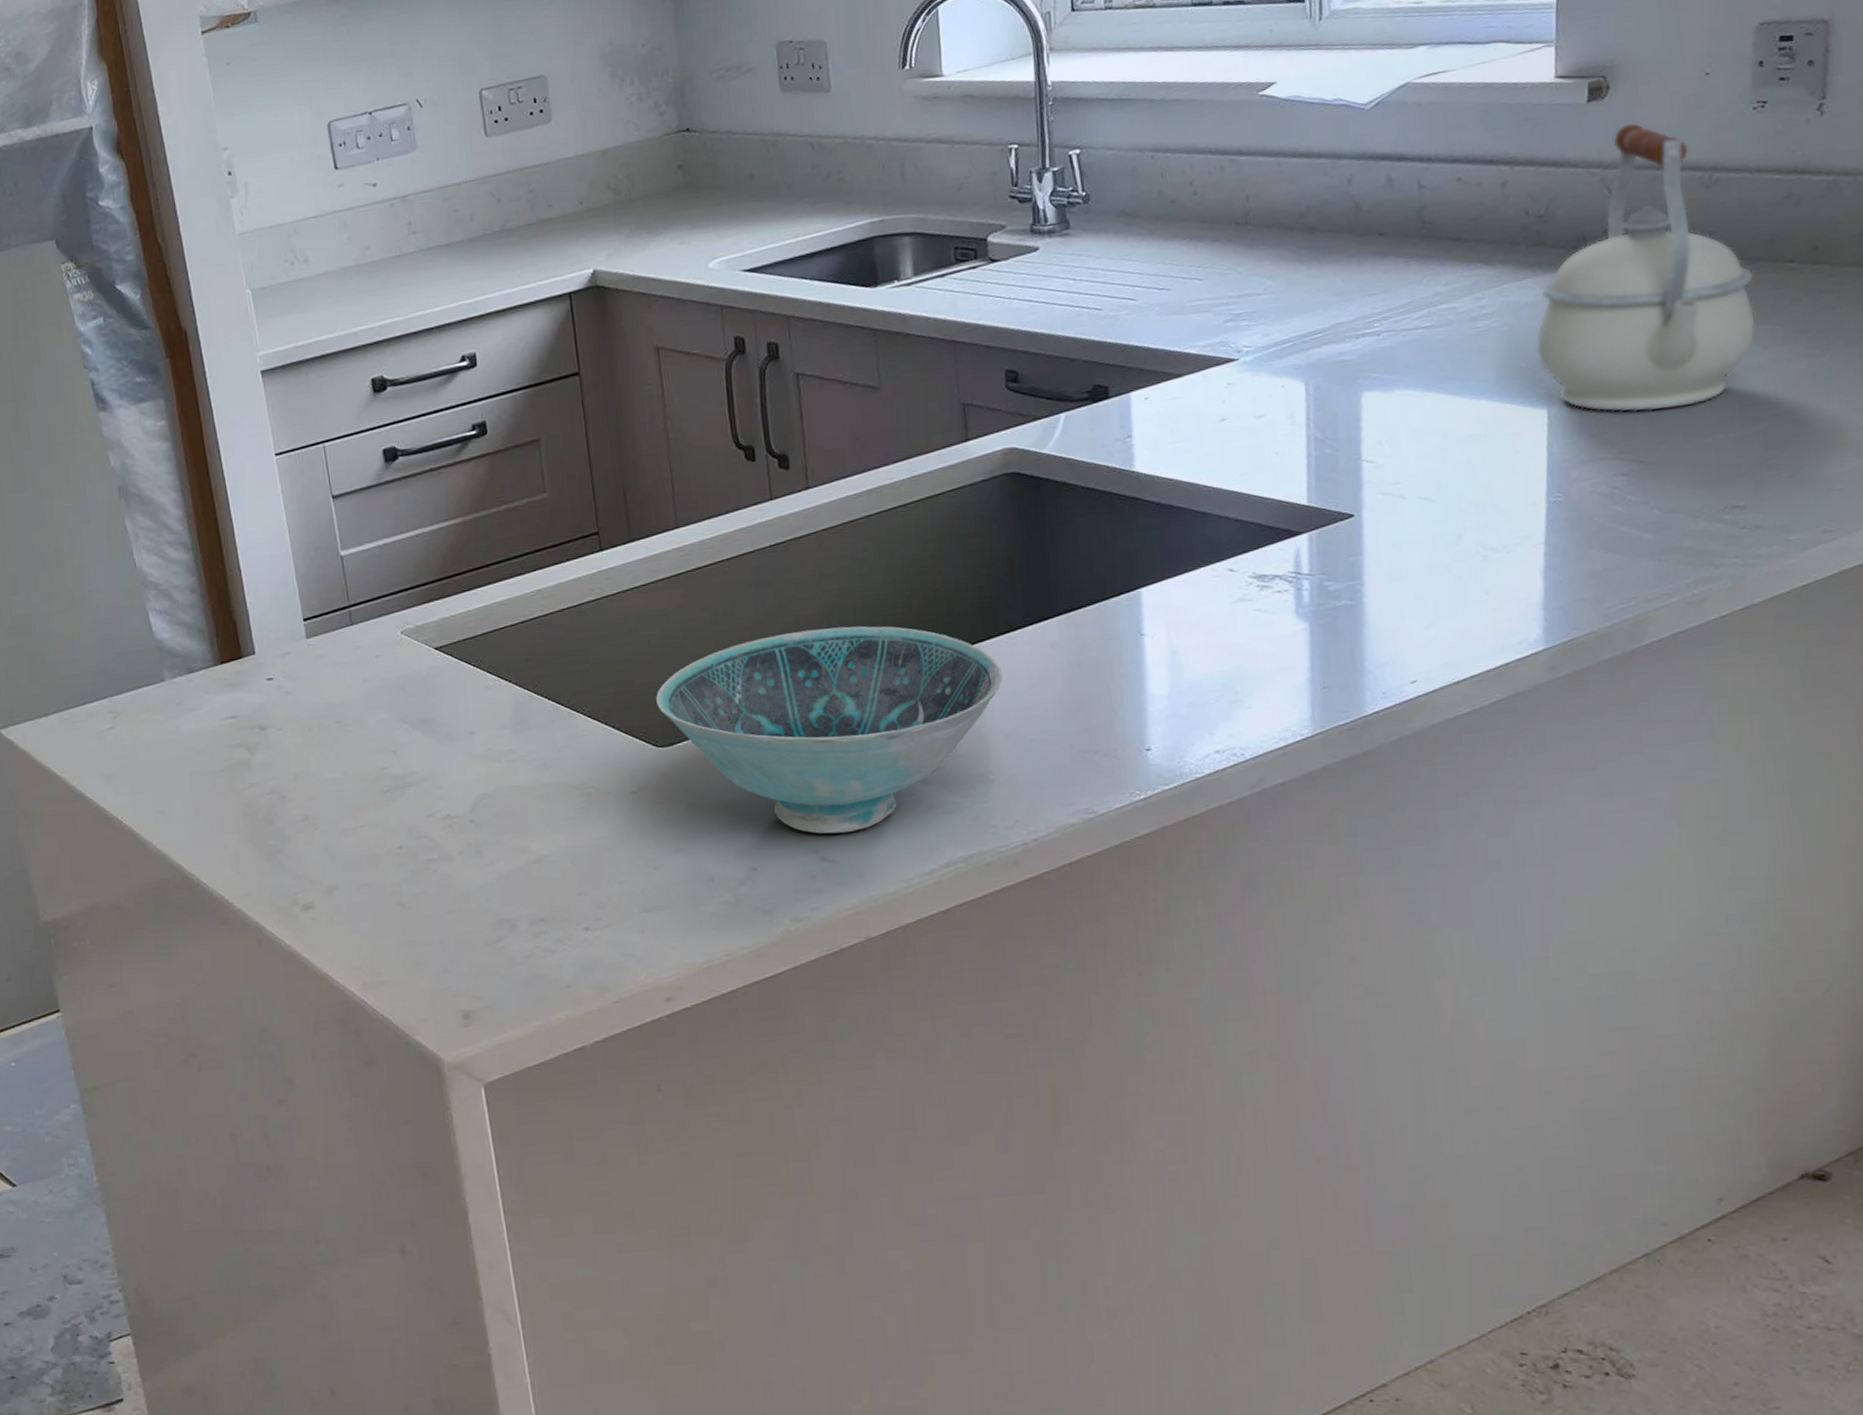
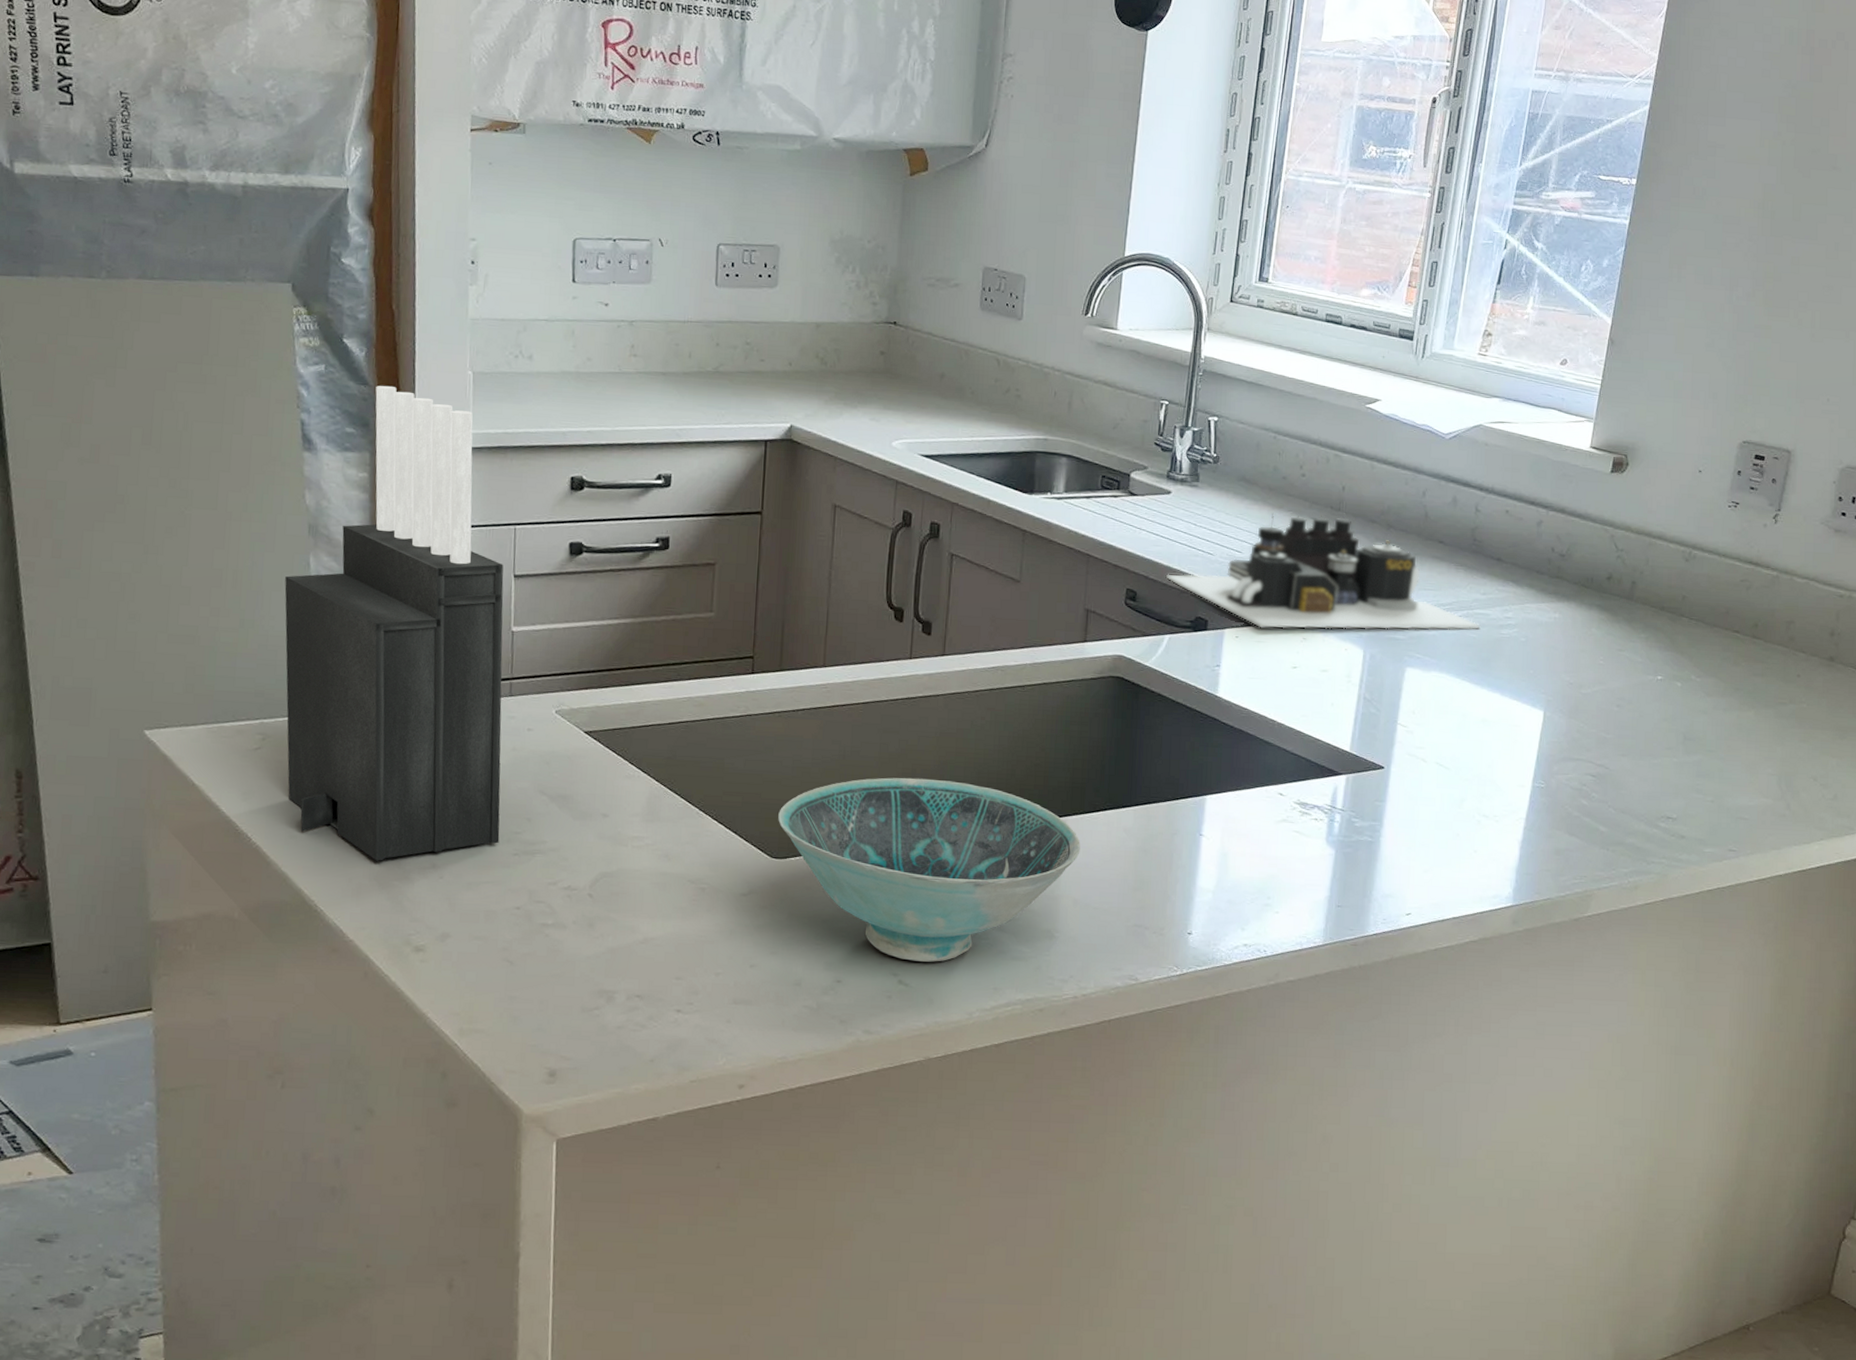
knife block: none [105,324,368,823] -> present [284,385,504,861]
architectural model: none [1050,226,1449,383] -> present [1166,513,1481,630]
kettle: present [1536,122,1756,412] -> none [1543,497,1710,730]

